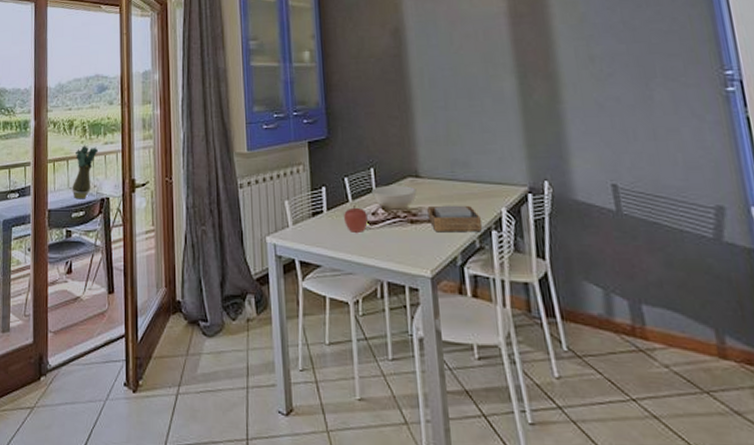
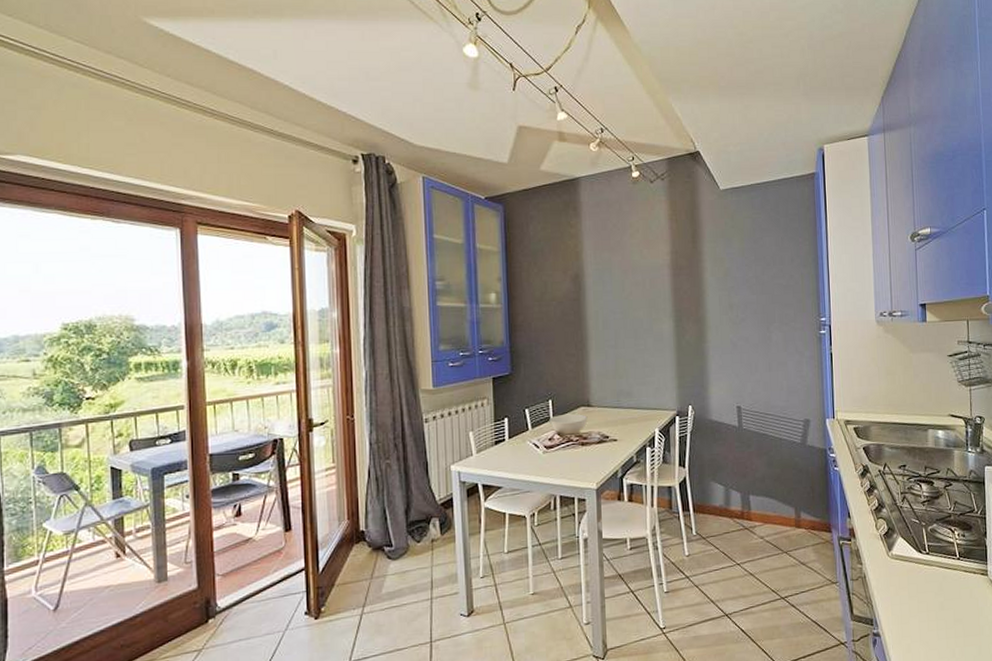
vase: present [71,144,98,199] -> none [237,385,268,442]
fruit: present [344,206,368,232] -> none [524,433,545,456]
napkin holder: present [427,205,482,233] -> none [596,427,639,452]

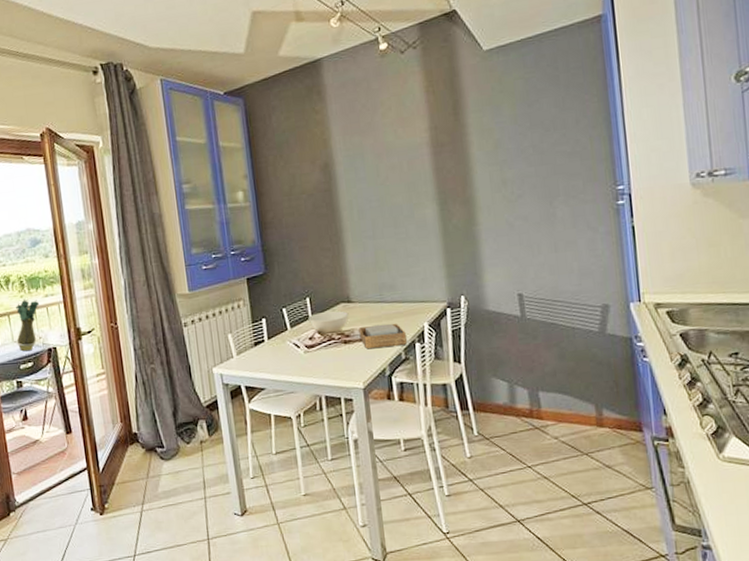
vase: none [237,385,268,442] -> present [16,298,39,352]
napkin holder: none [596,427,639,452] -> present [359,323,407,349]

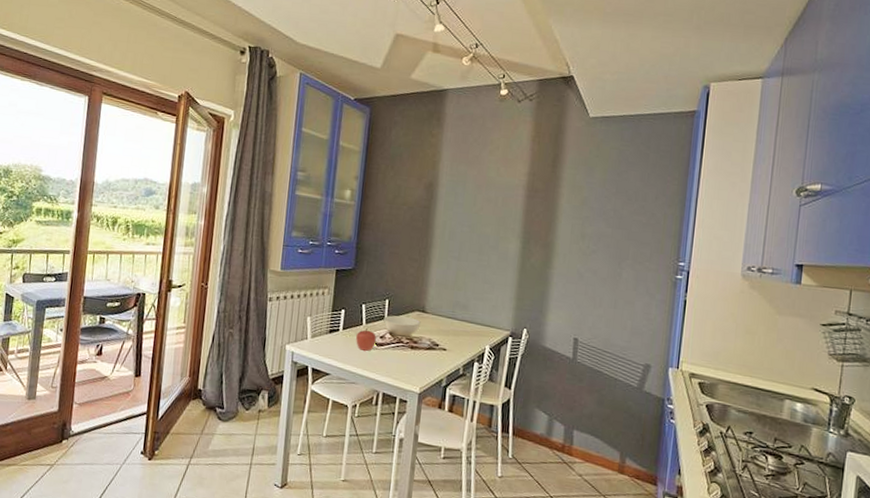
vase: present [16,298,39,352] -> none [109,242,139,292]
fruit: none [284,333,306,357] -> present [356,328,376,351]
napkin holder: present [359,323,407,349] -> none [426,337,468,362]

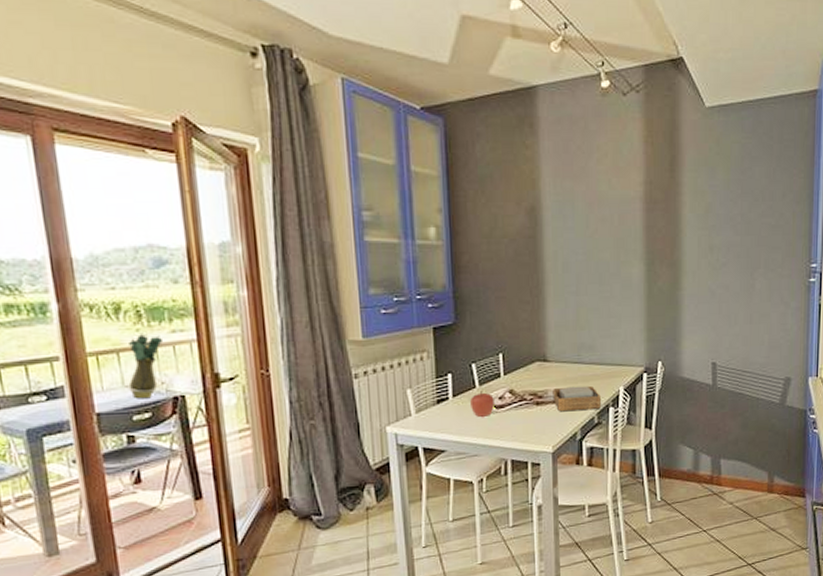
vase: none [109,242,139,292] -> present [128,333,162,399]
bowl: present [383,315,421,337] -> none [499,369,544,394]
napkin holder: none [426,337,468,362] -> present [553,385,601,412]

